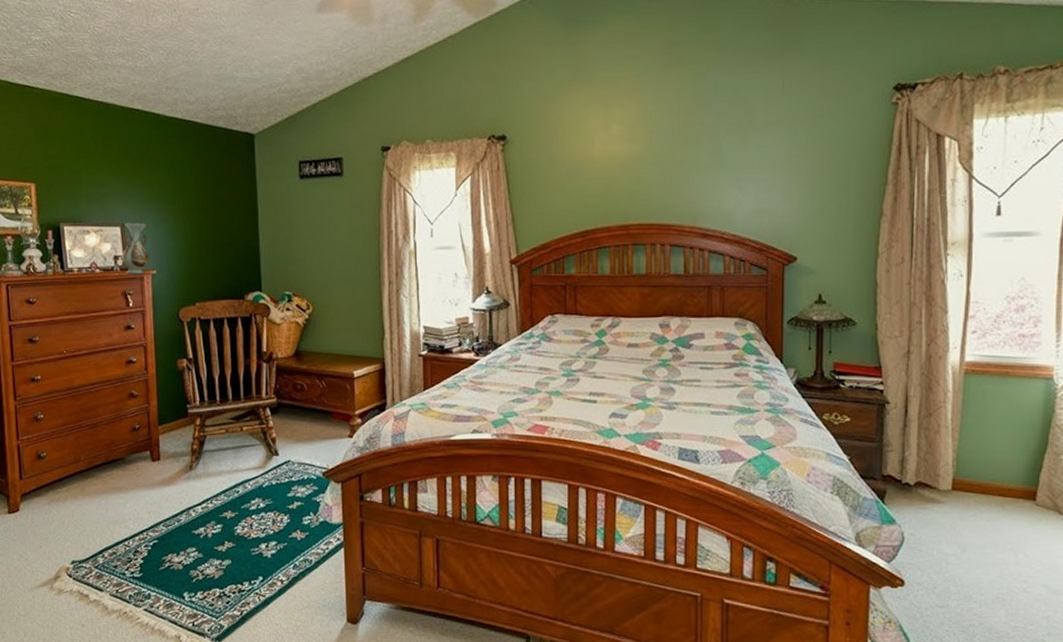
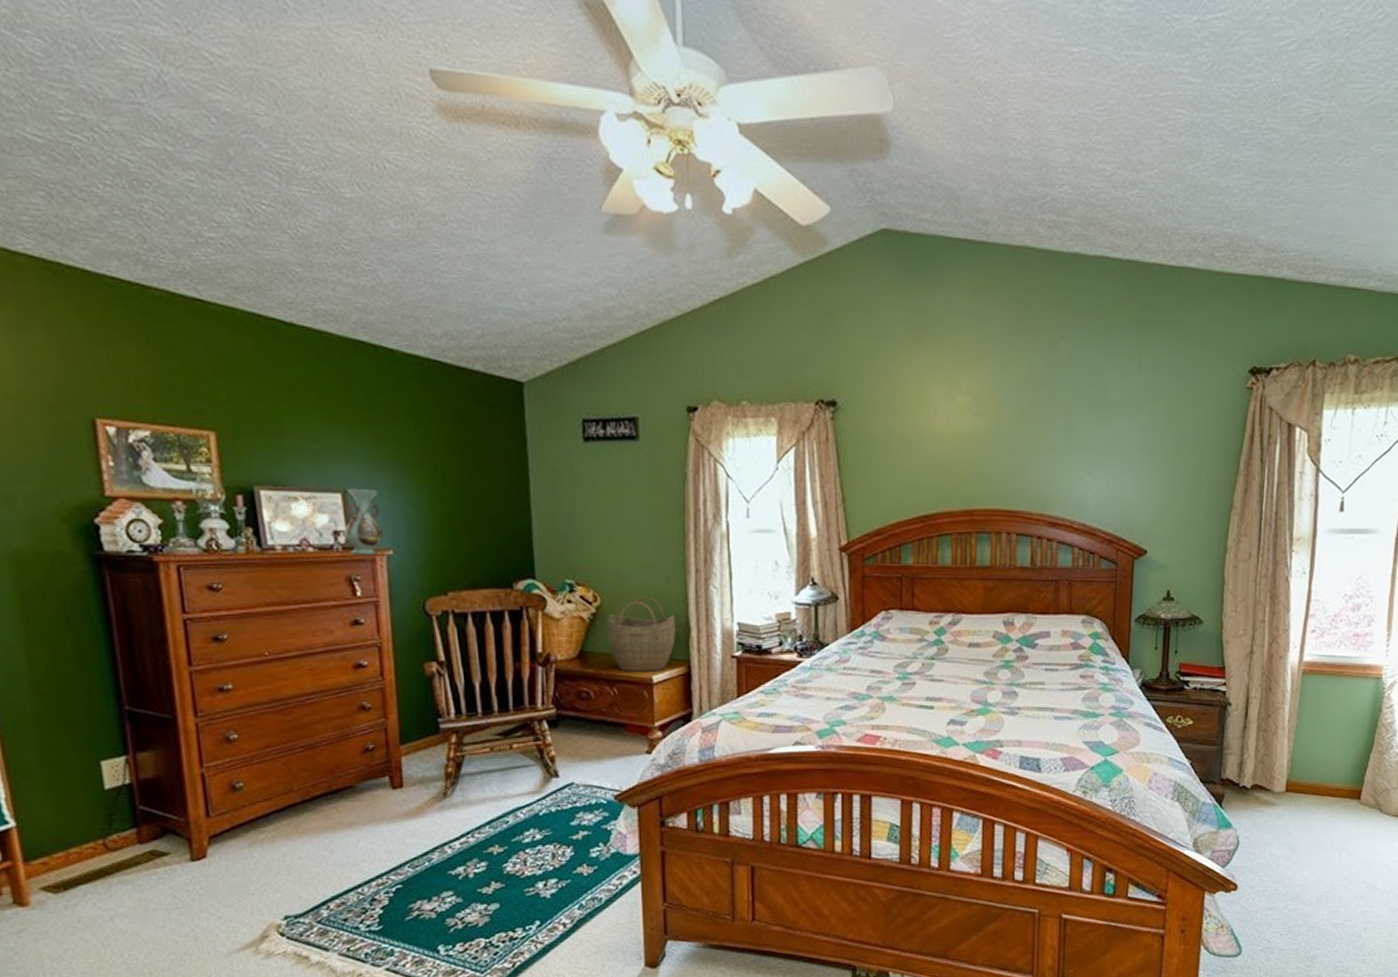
woven basket: none [318,305,373,369] -> present [608,597,676,673]

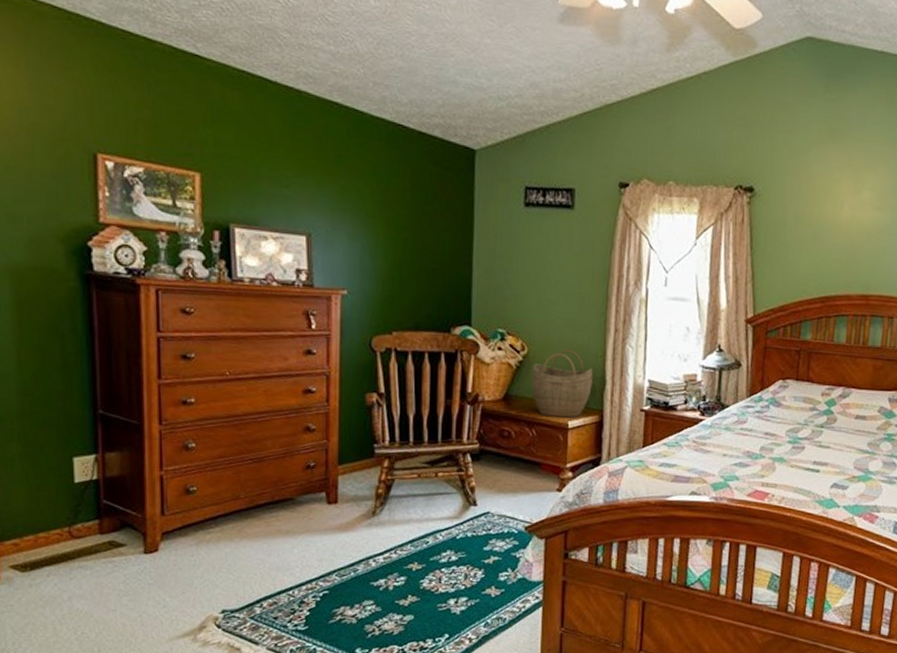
decorative vase: present [344,488,383,556] -> none [306,231,340,294]

